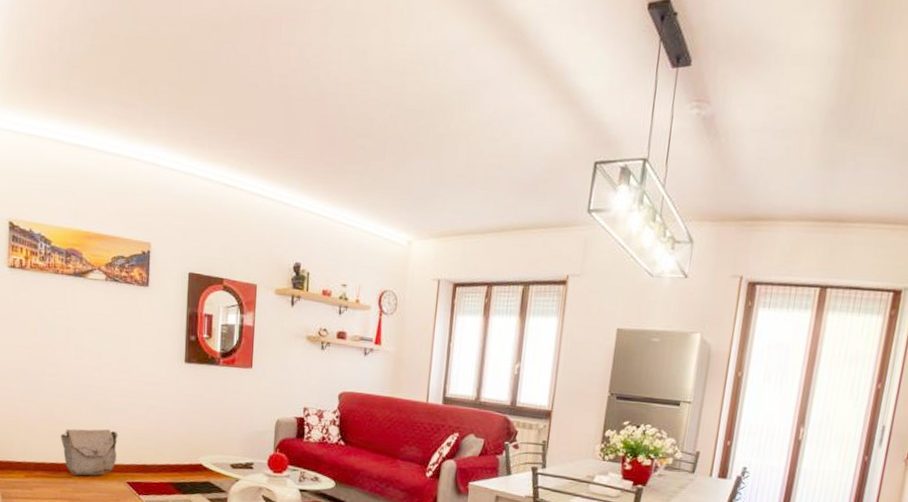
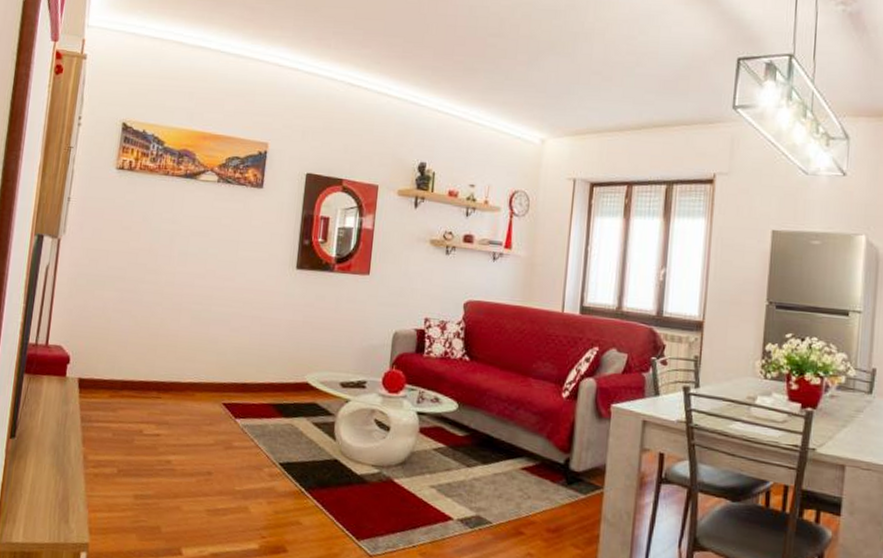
bag: present [60,428,118,476] -> none [153,342,218,396]

